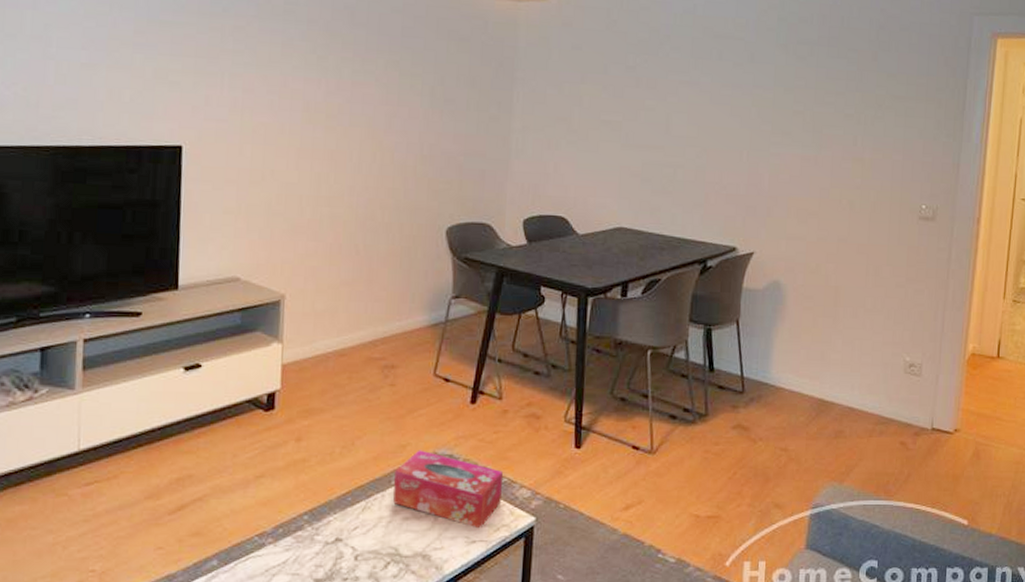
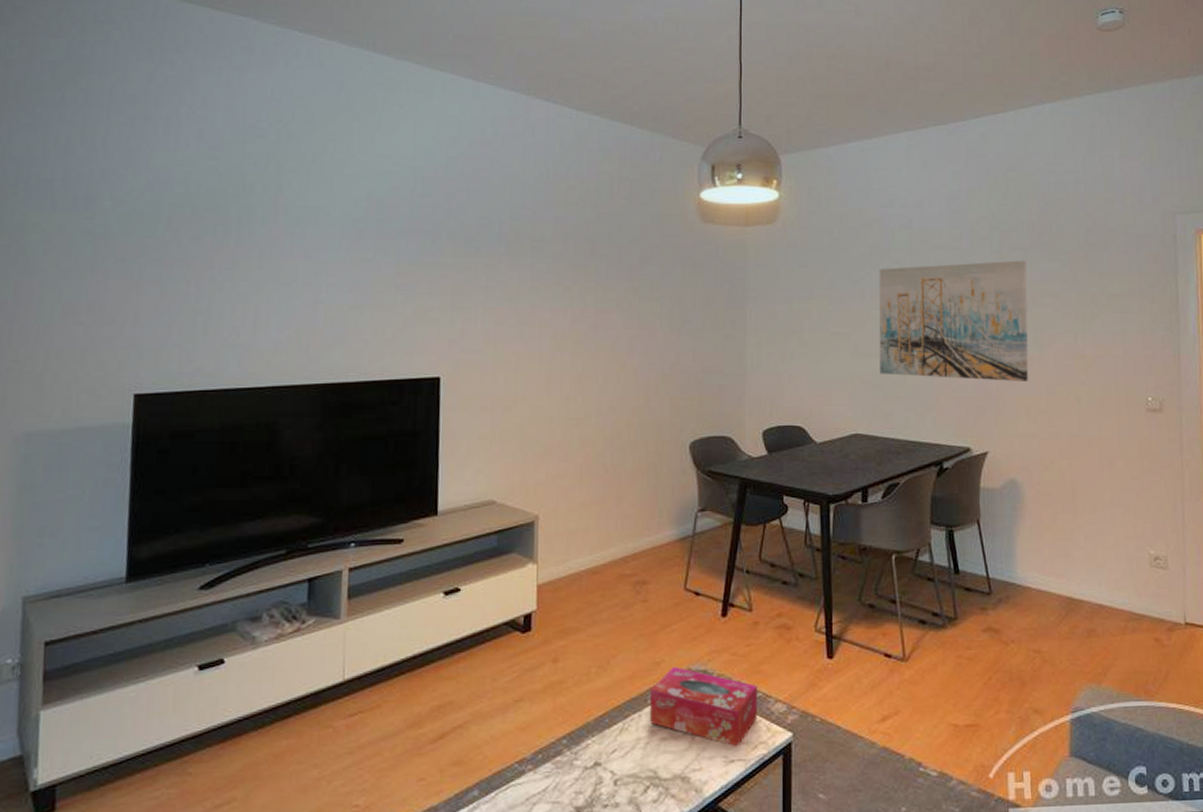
wall art: none [650,55,813,182] -> present [879,260,1029,381]

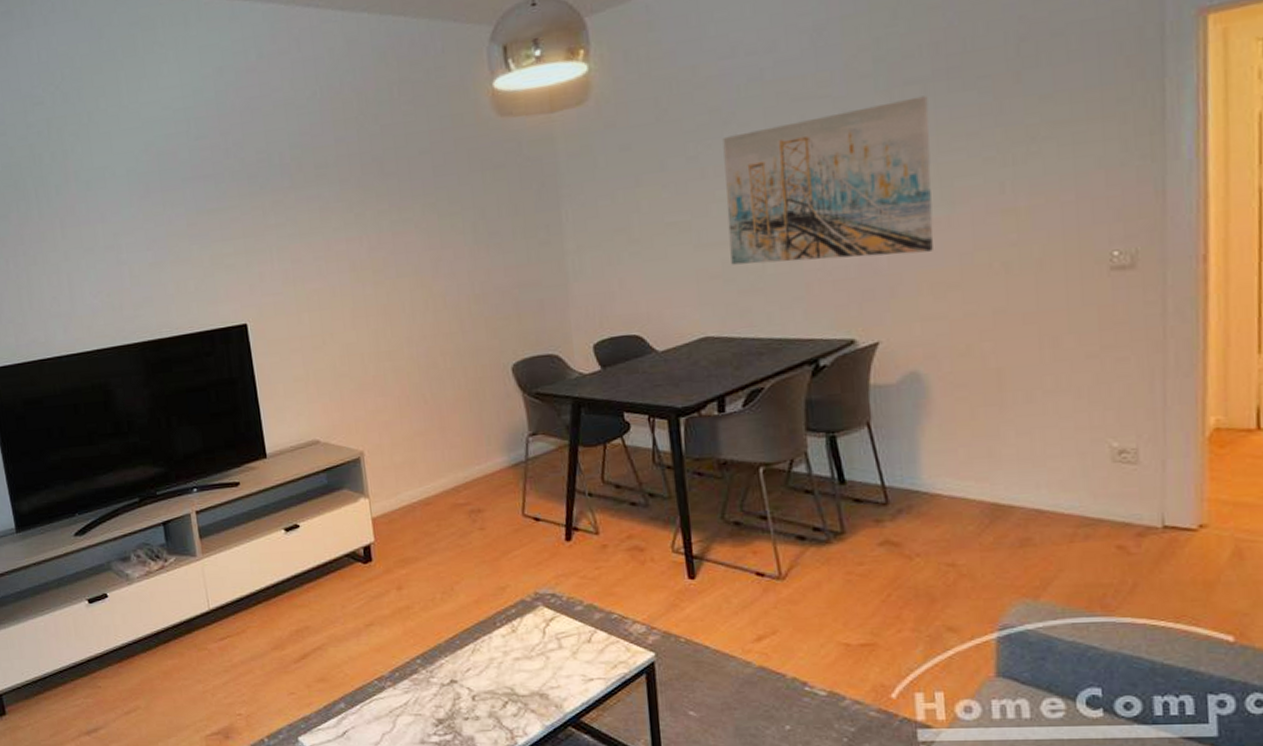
tissue box: present [650,666,757,747] -> none [498,591,614,666]

